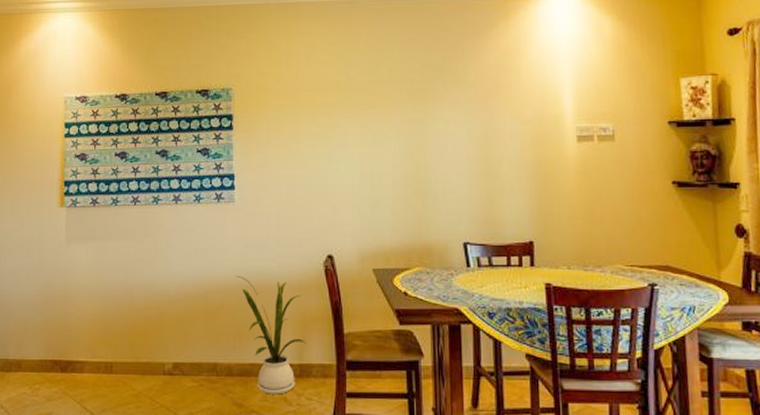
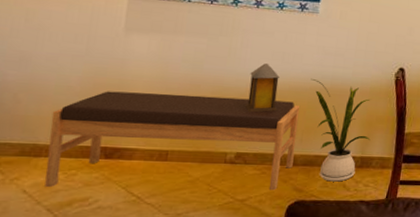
bench: none [16,302,229,406] -> present [45,91,300,191]
lantern: none [177,263,207,317] -> present [245,63,280,113]

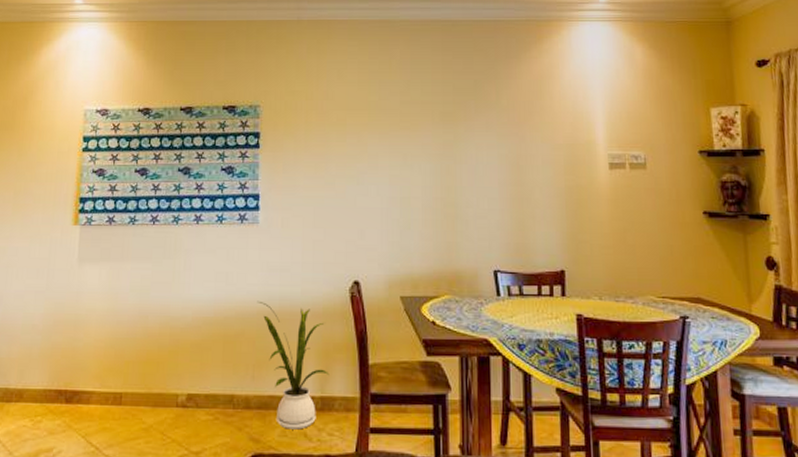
bench: present [45,91,300,191] -> none [15,327,249,441]
lantern: present [245,63,280,113] -> none [193,287,226,345]

